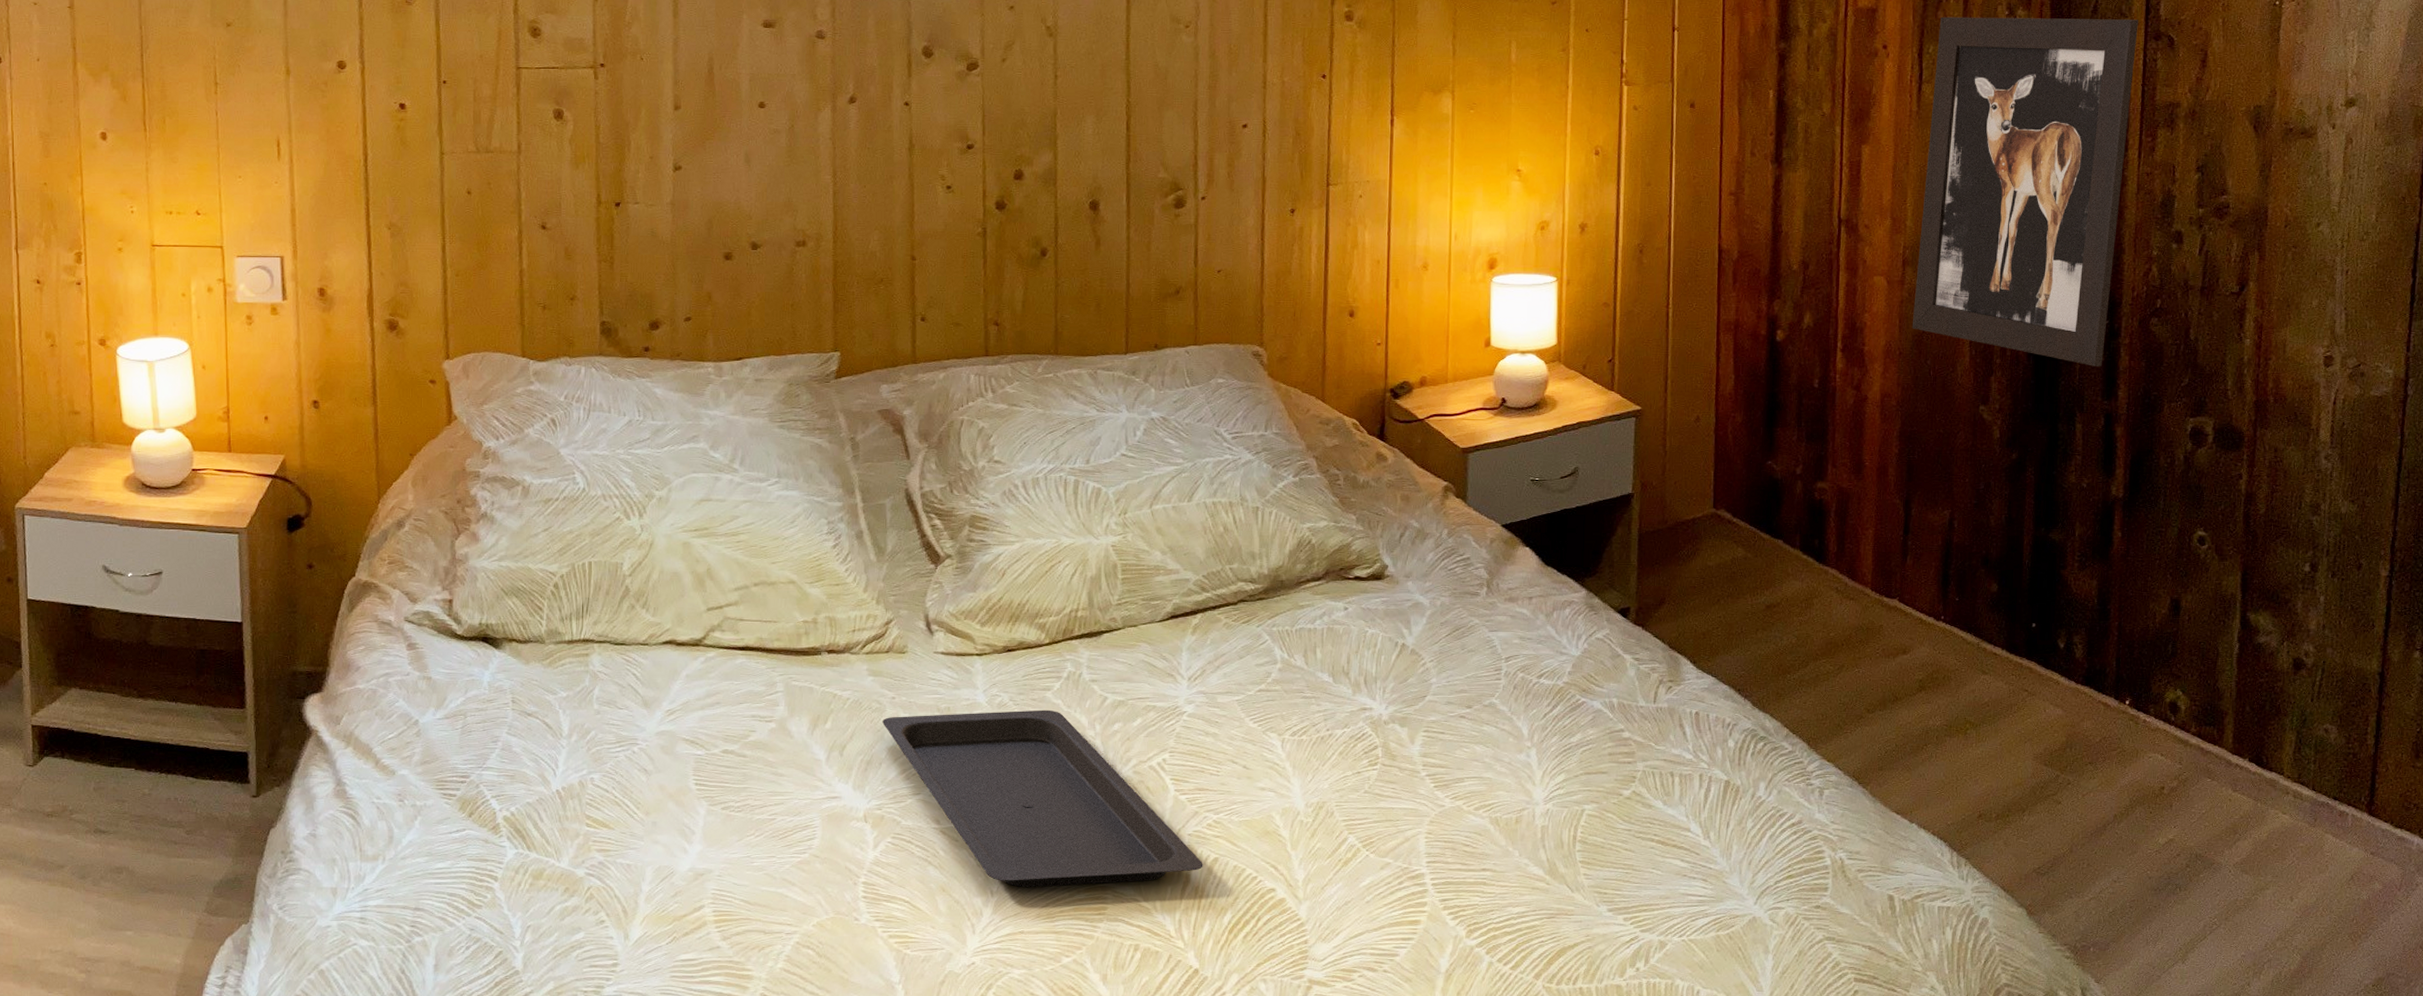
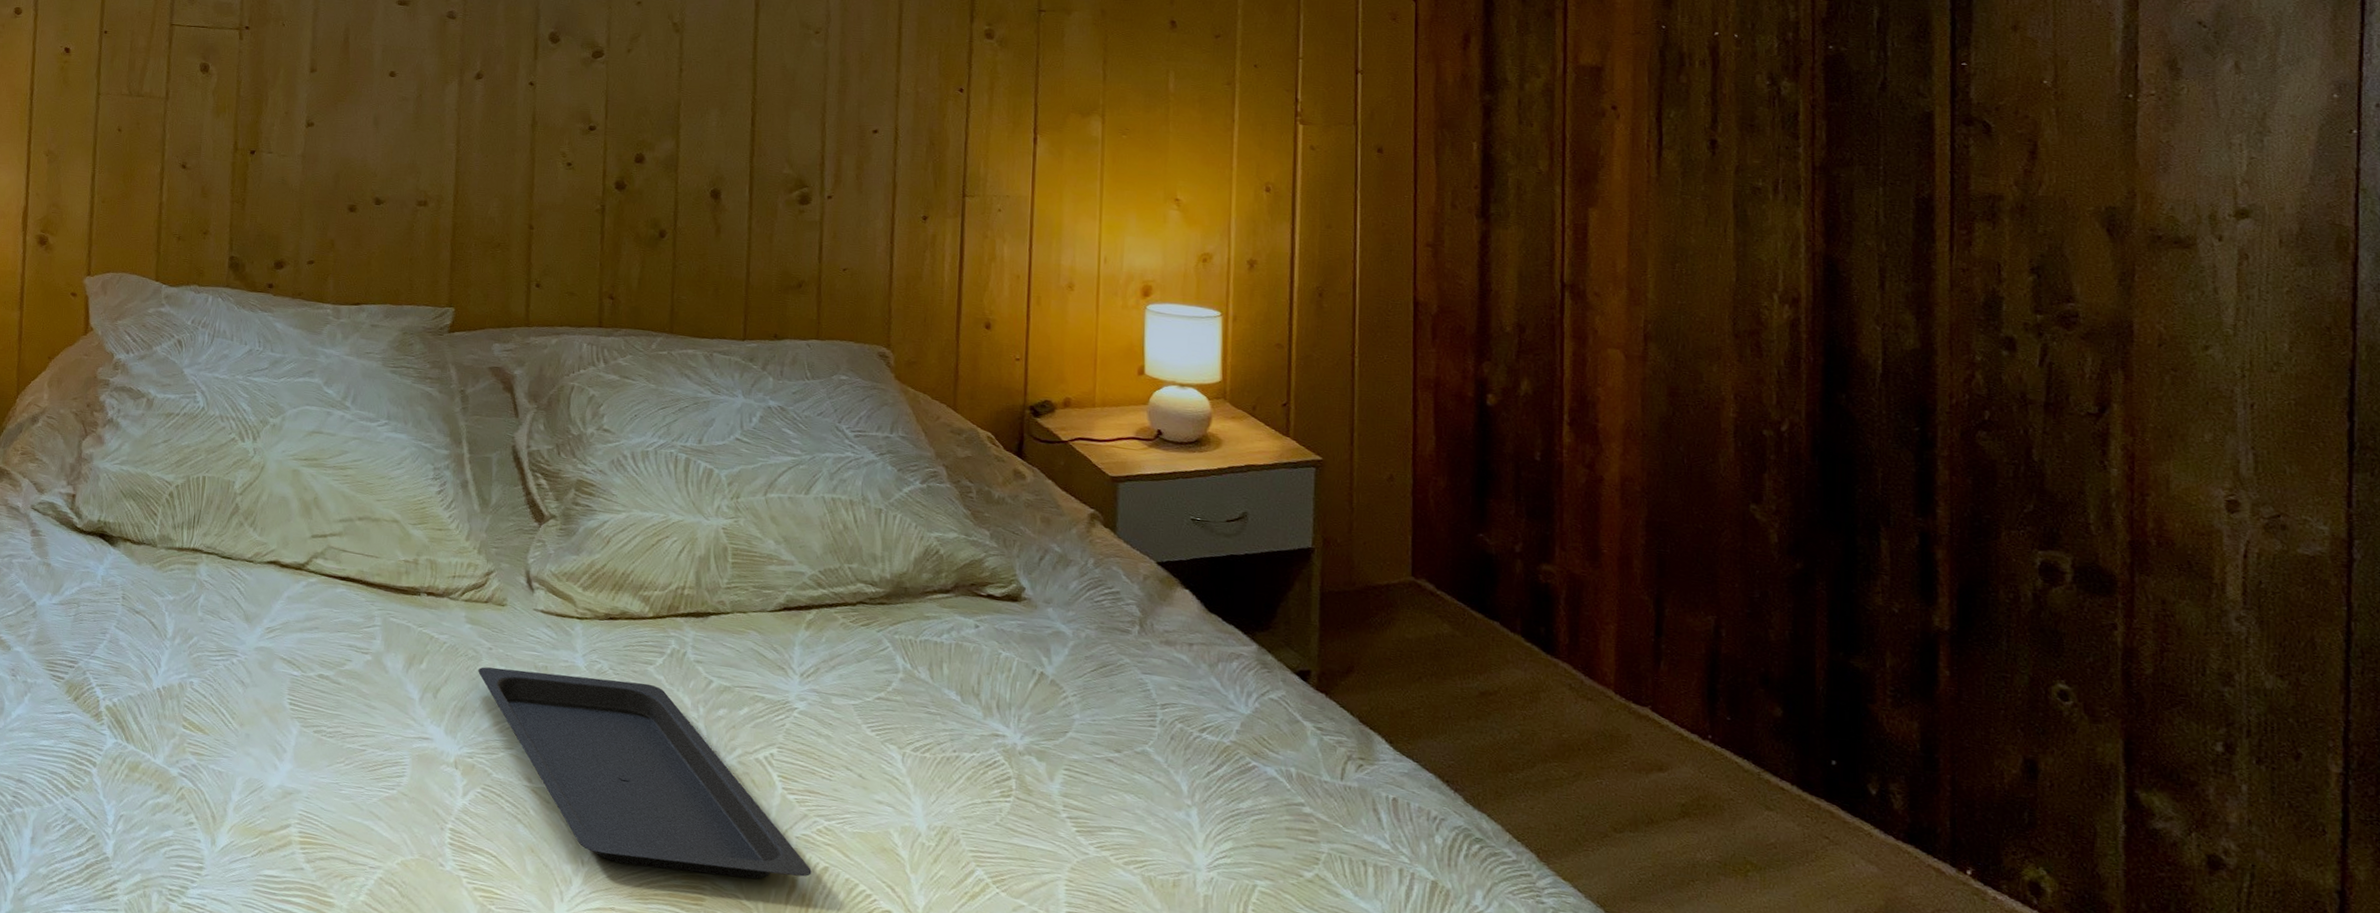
wall art: present [1912,16,2138,366] -> none [1658,81,1942,478]

